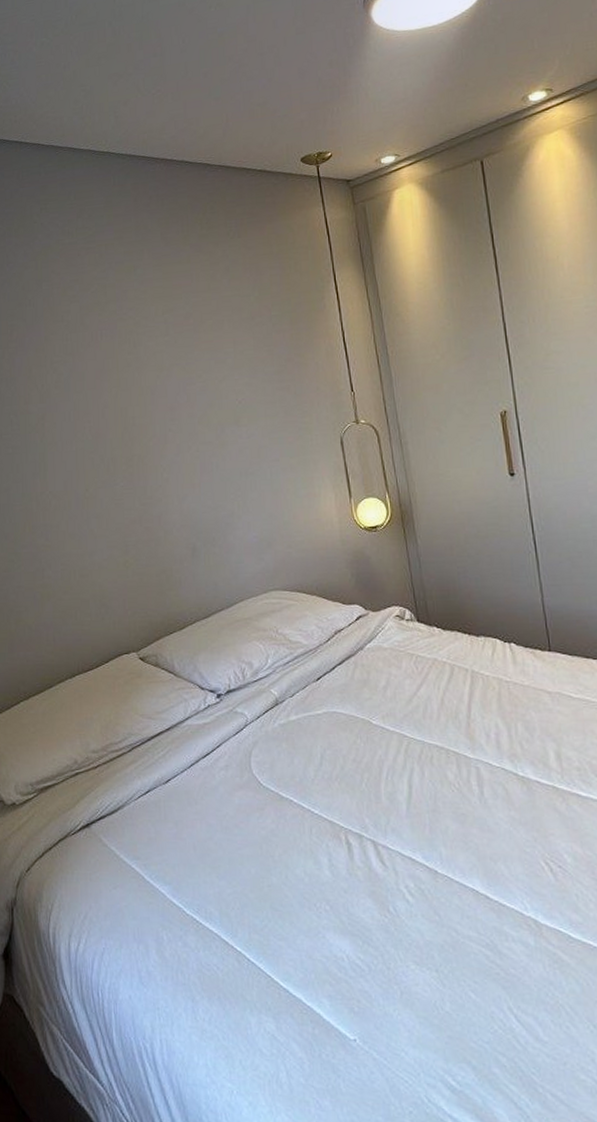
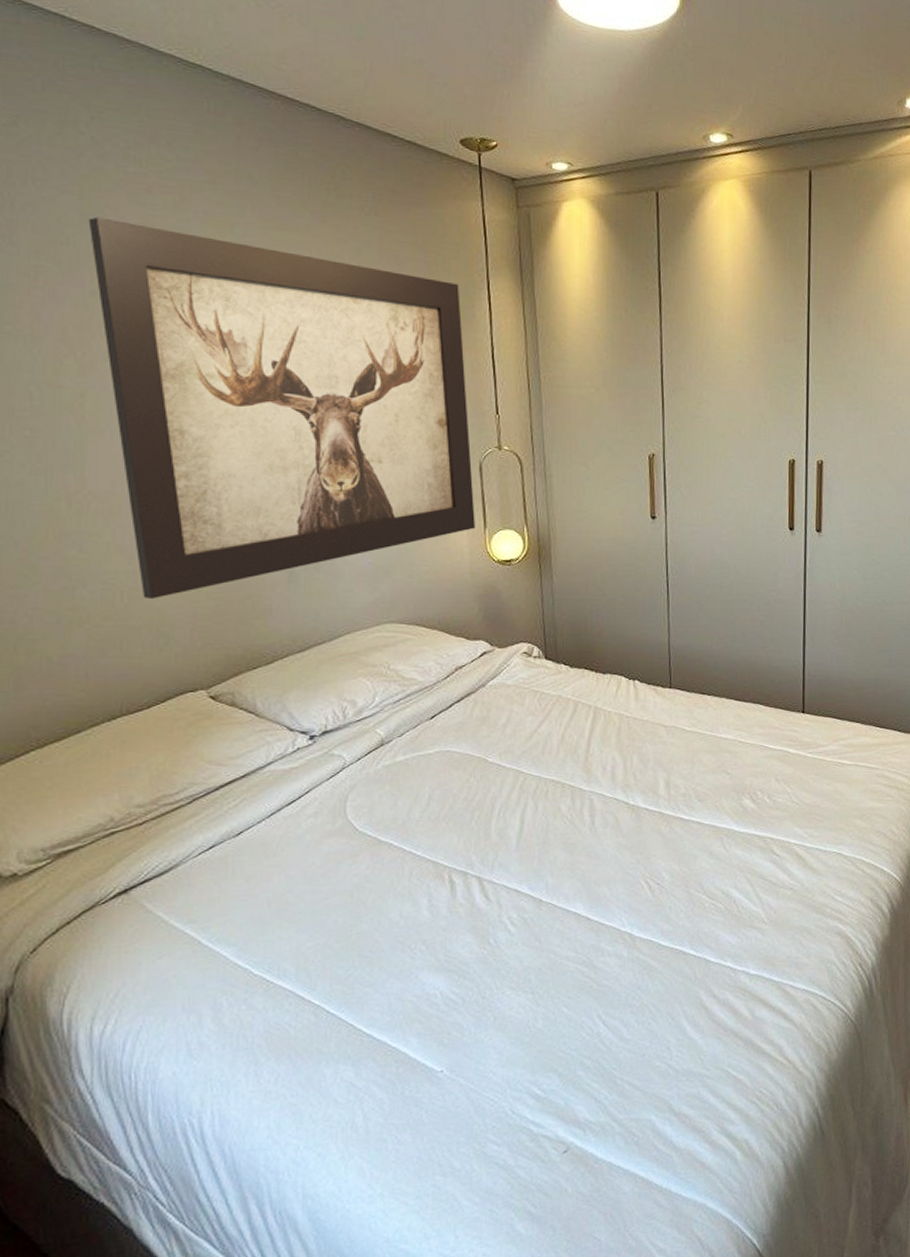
wall art: none [41,280,341,576] -> present [88,216,475,599]

